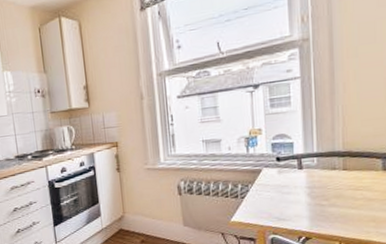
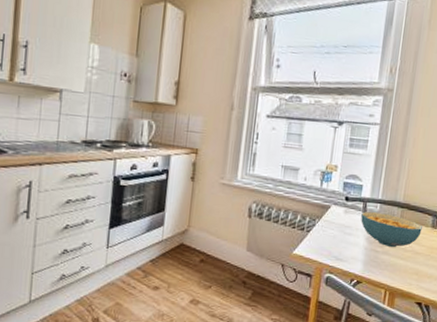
cereal bowl: none [297,165,371,199] -> present [361,211,422,248]

